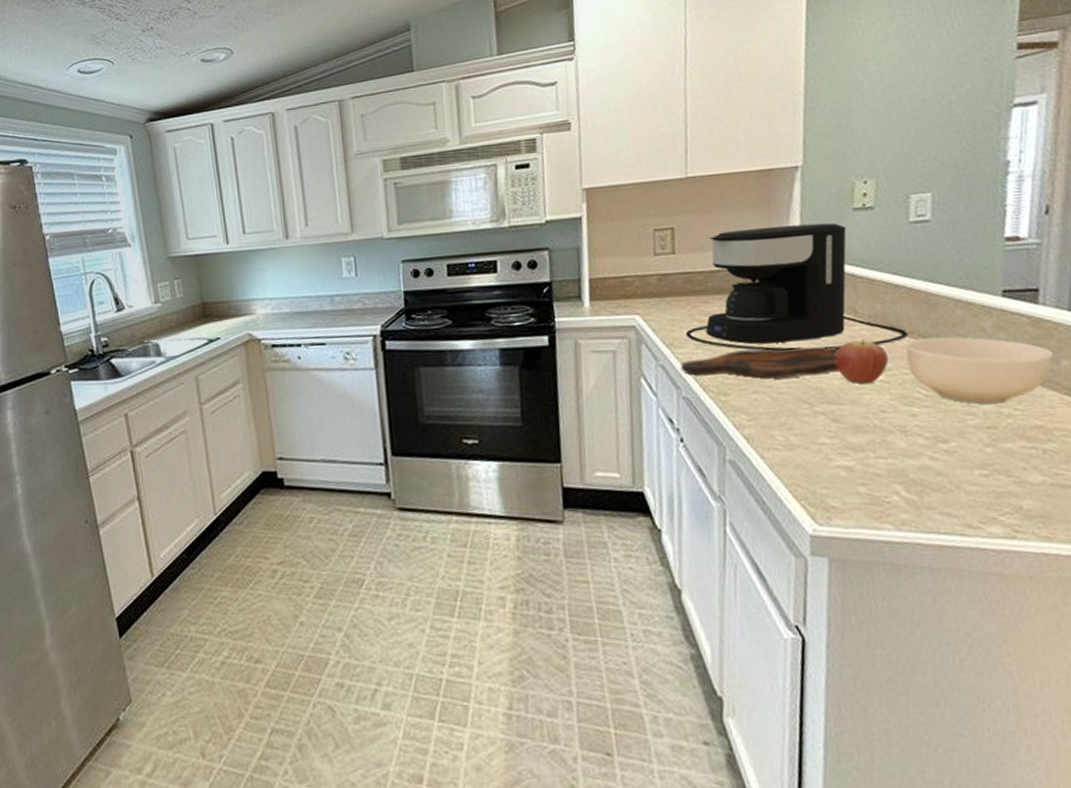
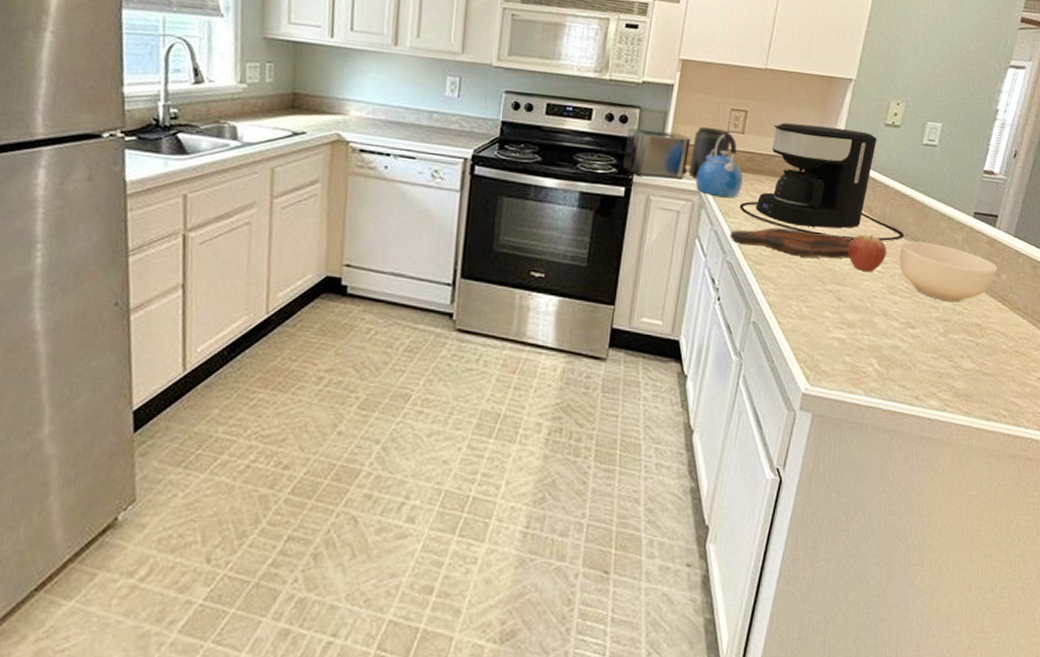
toaster: none [538,267,616,321] -> present [622,128,690,180]
soda can: none [616,254,661,313] -> present [689,127,730,178]
kettle: none [627,256,685,328] -> present [696,133,743,198]

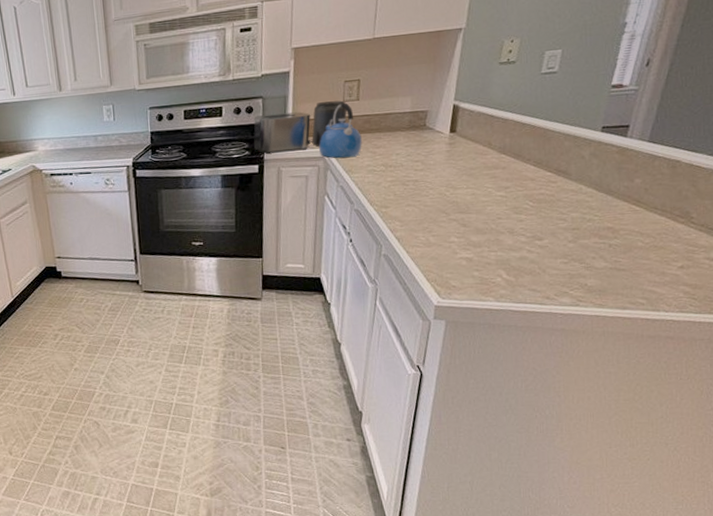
cutting board: present [729,227,853,259] -> none [355,171,474,195]
coffee maker: present [740,122,903,241] -> none [362,74,525,175]
fruit: present [848,234,887,272] -> none [469,165,510,198]
bowl: present [899,240,998,303] -> none [522,162,631,213]

